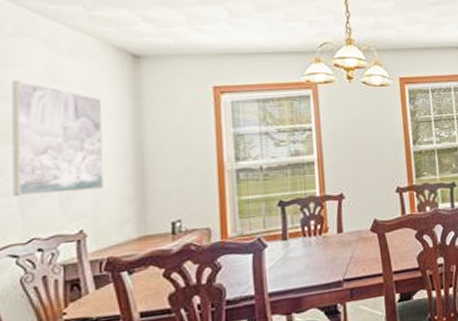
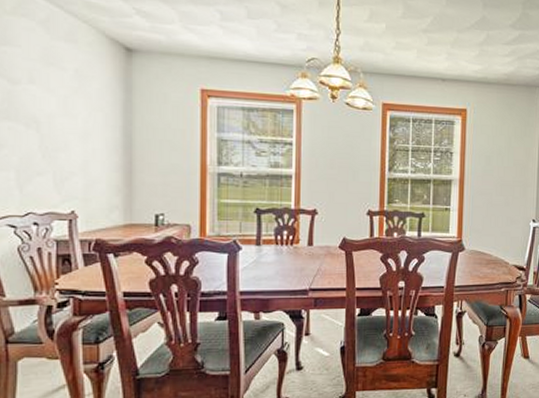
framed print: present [12,80,103,196] -> none [11,59,94,175]

